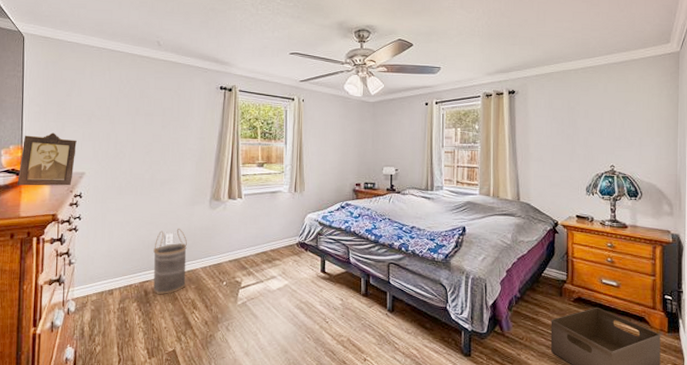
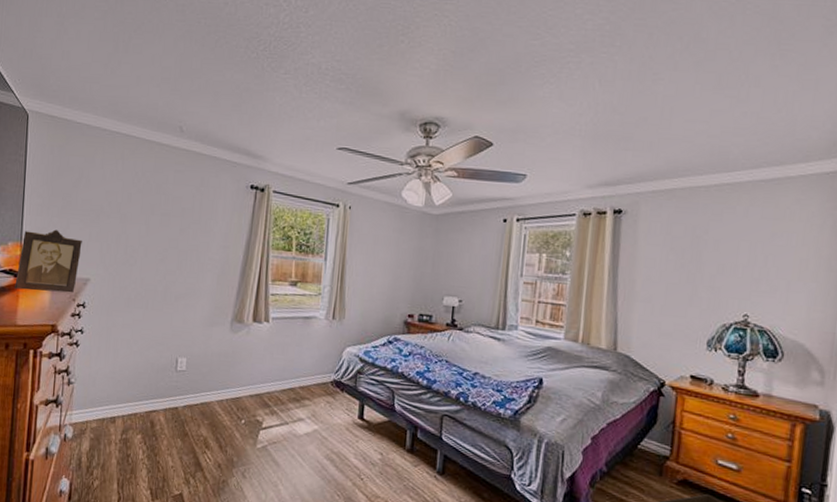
basket: present [152,228,187,295] -> none [160,352,202,428]

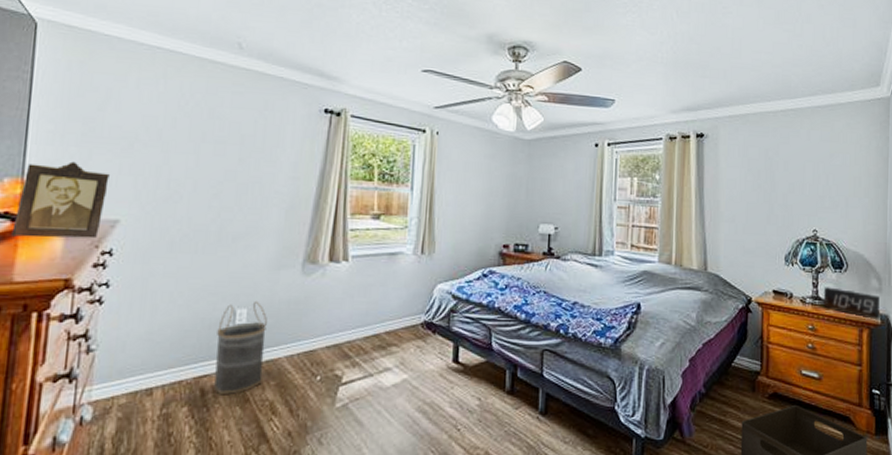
basket: none [160,352,202,428] -> present [212,300,267,395]
alarm clock: none [749,376,821,415] -> present [823,287,880,319]

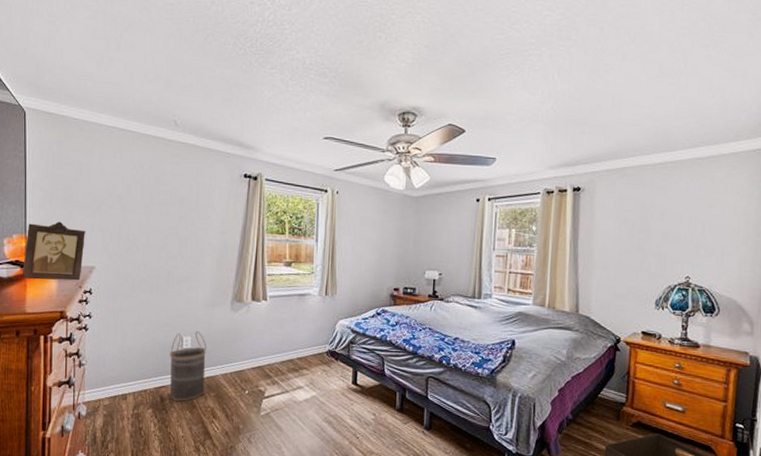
alarm clock: present [823,287,880,319] -> none [691,329,751,360]

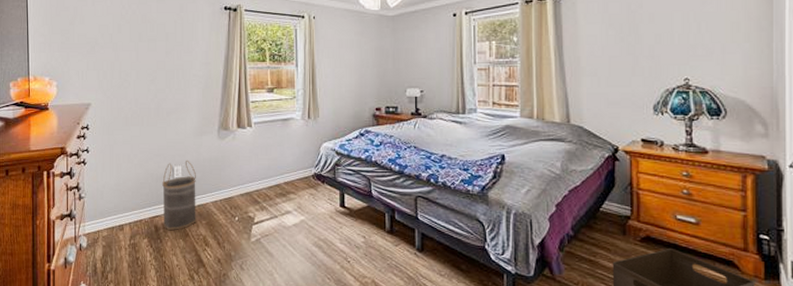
photo frame: present [22,221,85,281] -> none [26,63,81,119]

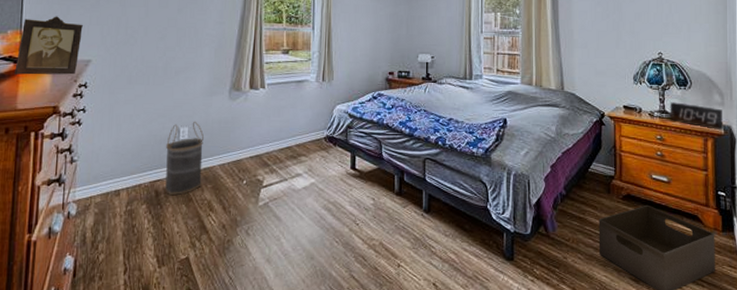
photo frame: none [26,63,81,119] -> present [14,16,83,75]
alarm clock: none [698,134,767,165] -> present [670,102,724,130]

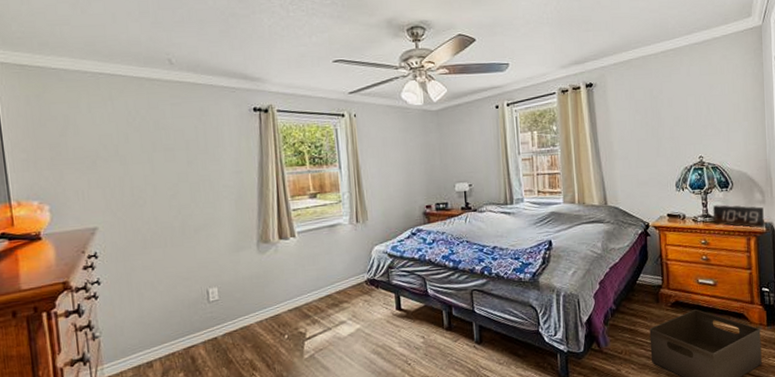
photo frame: present [14,16,83,75] -> none [10,183,83,253]
basket: present [164,121,204,196] -> none [196,280,240,360]

